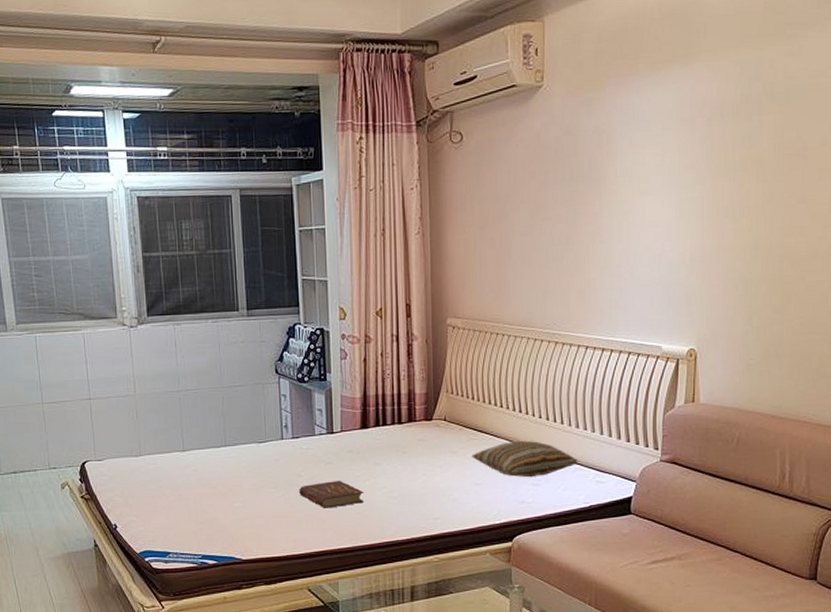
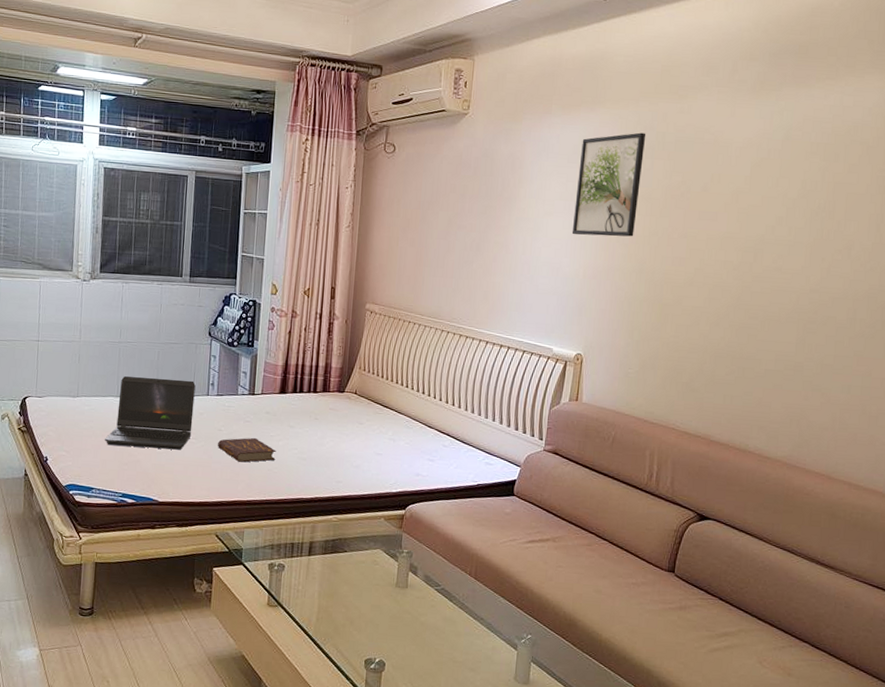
laptop computer: none [176,425,270,504] -> present [105,376,196,450]
pillow: present [472,440,578,478] -> none [376,418,471,454]
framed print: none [673,85,751,214] -> present [571,132,646,237]

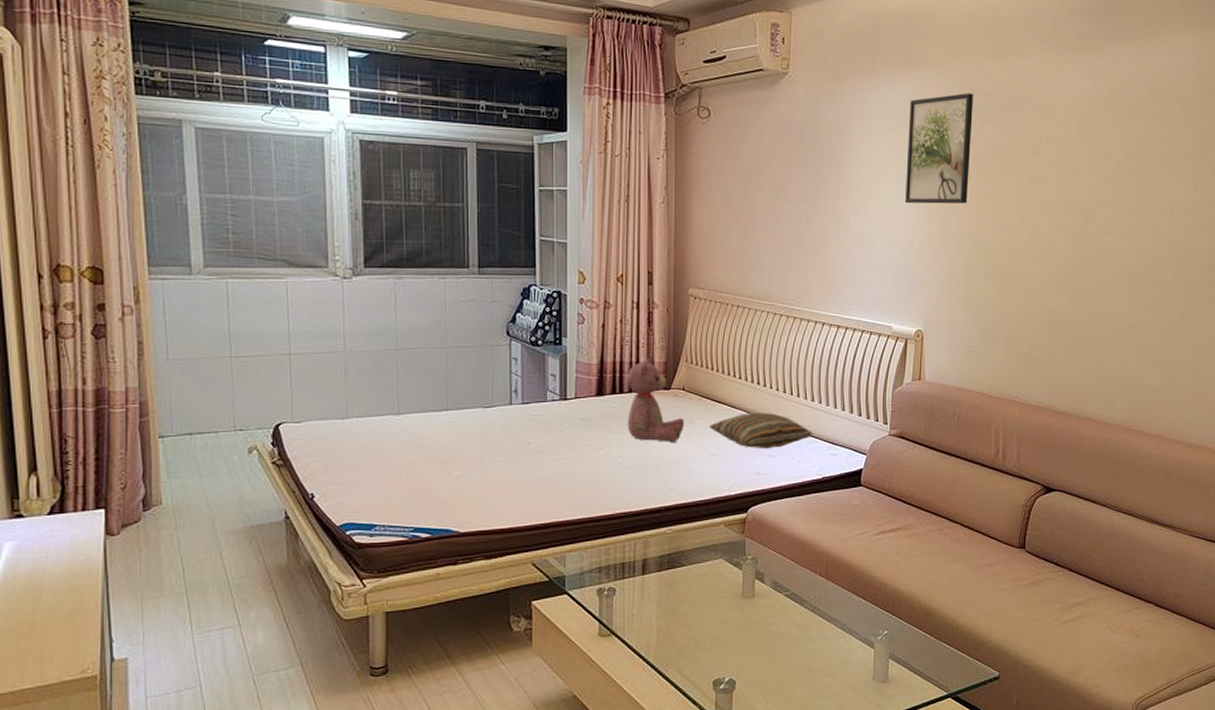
laptop computer: present [105,376,196,450] -> none [386,388,495,472]
book: present [218,437,276,463] -> none [527,448,597,478]
teddy bear: none [304,363,354,440] -> present [626,357,684,442]
pillow: none [376,418,471,454] -> present [709,412,812,449]

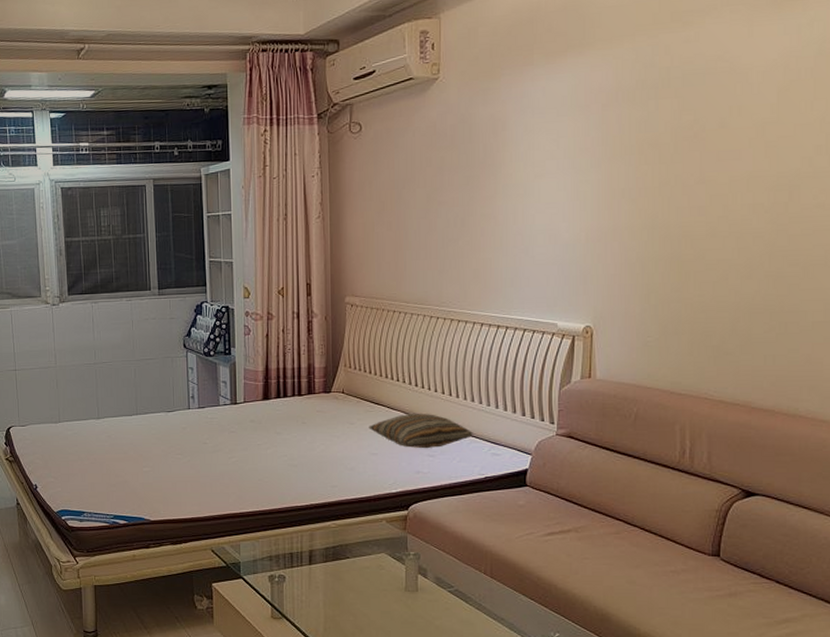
teddy bear: present [626,357,684,442] -> none [290,363,344,442]
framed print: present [904,93,974,204] -> none [568,71,647,196]

